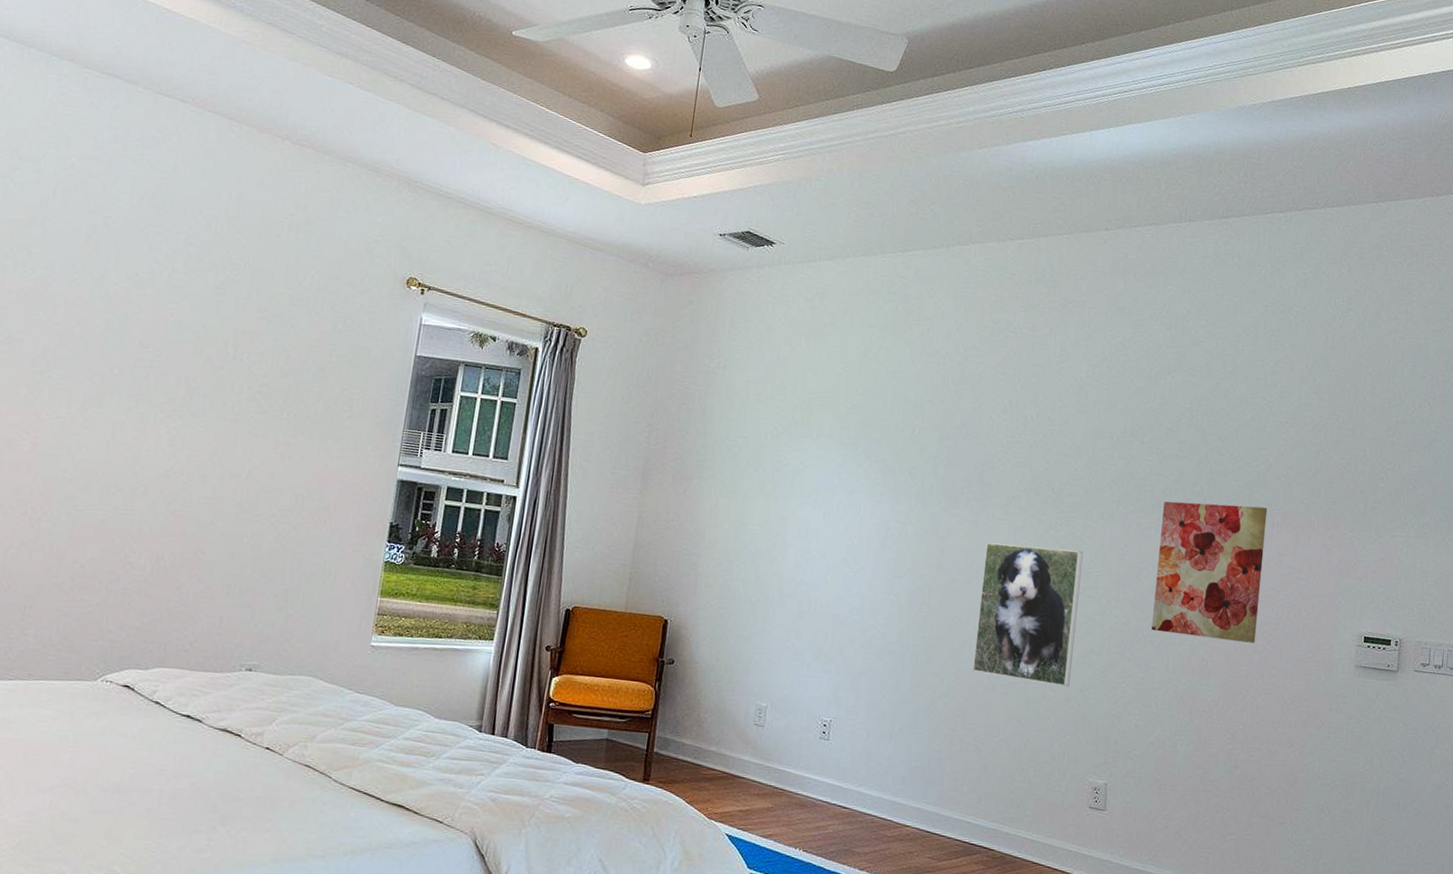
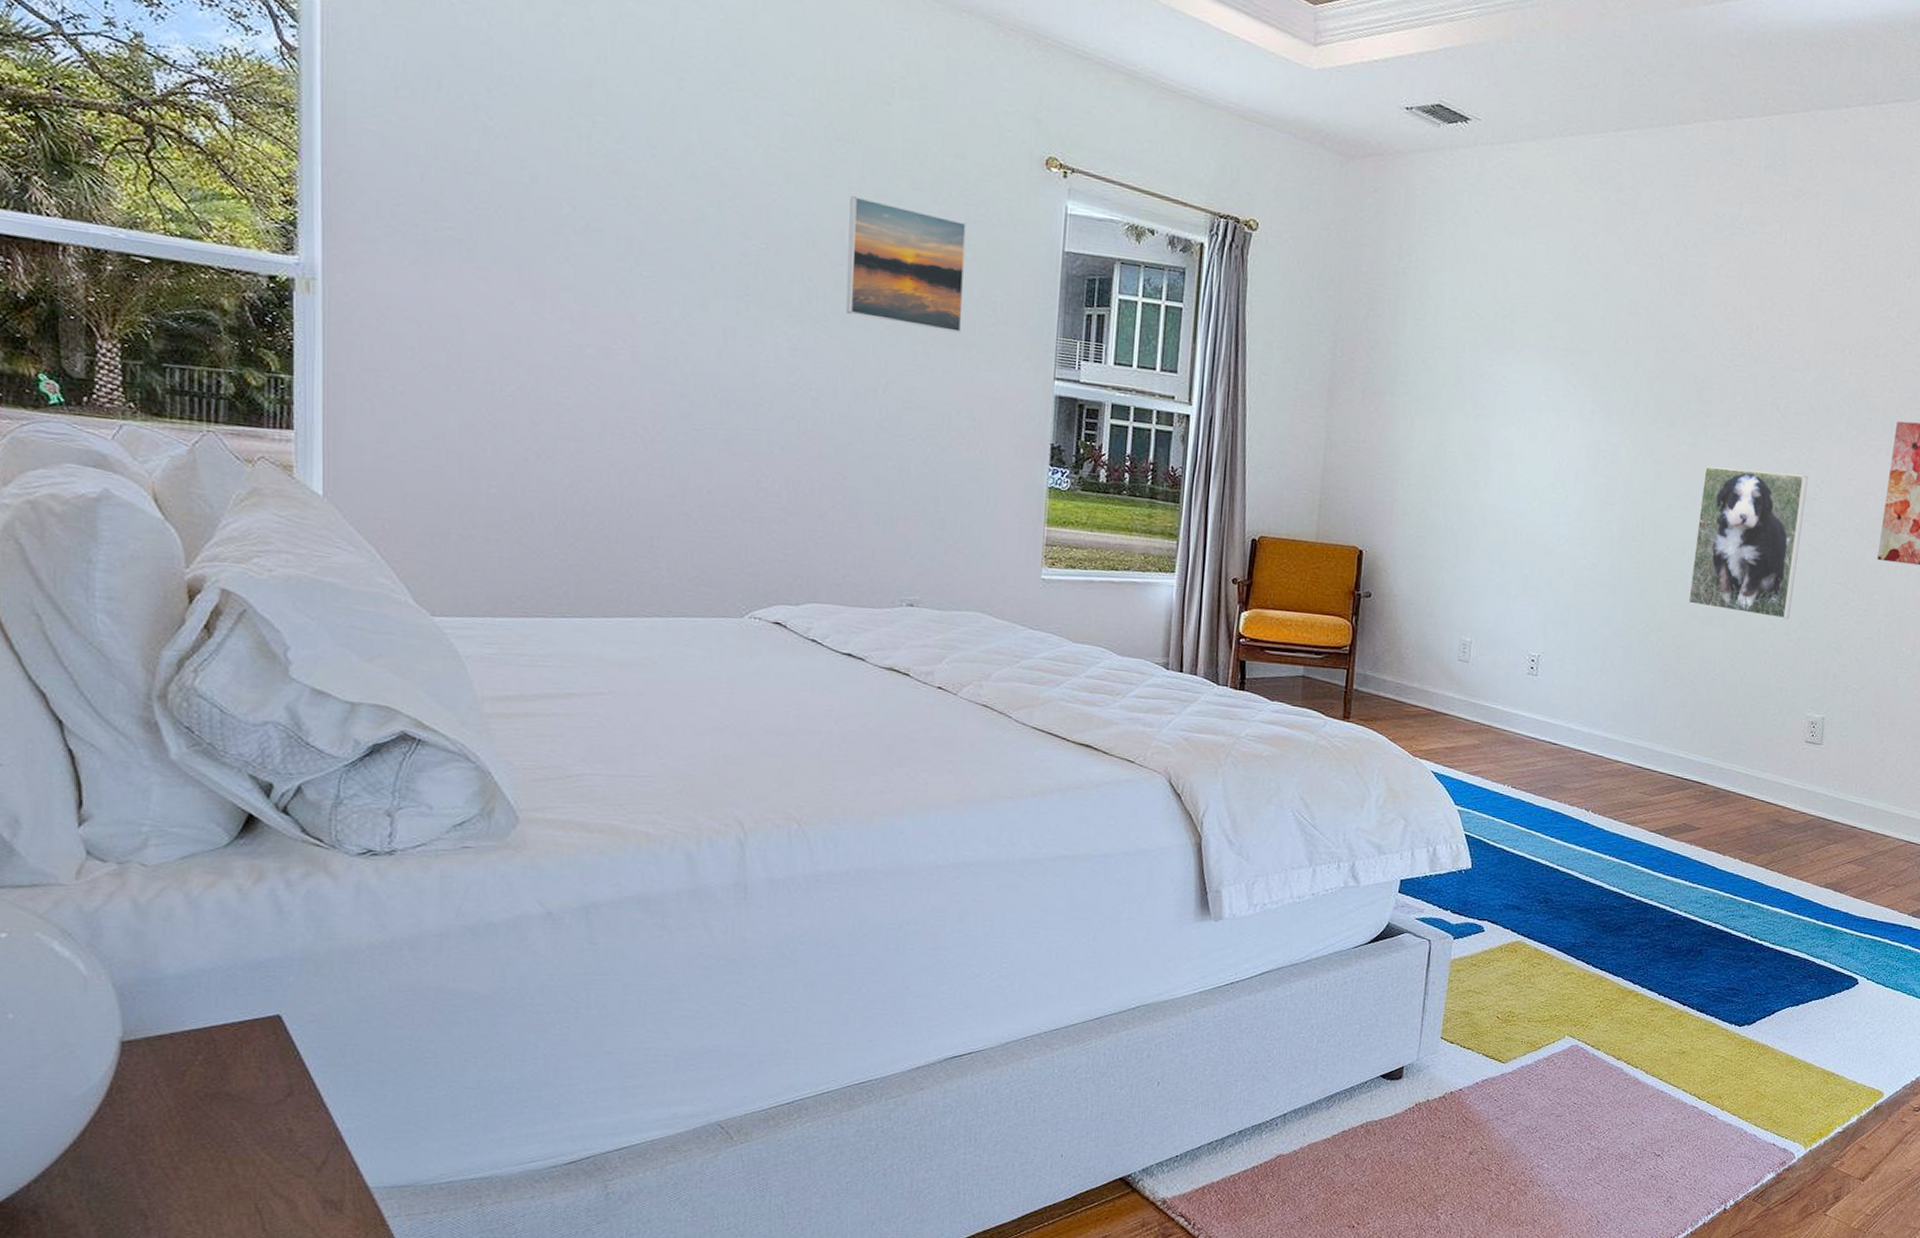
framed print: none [222,311,335,426] -> present [846,196,968,333]

